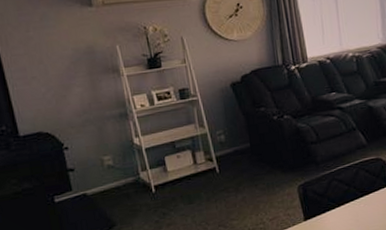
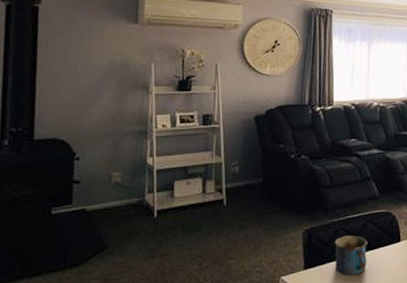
mug: none [329,183,364,221] -> present [334,235,368,275]

